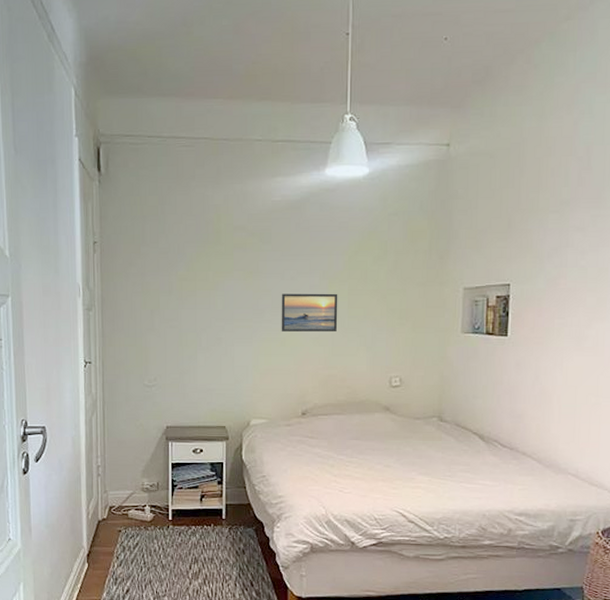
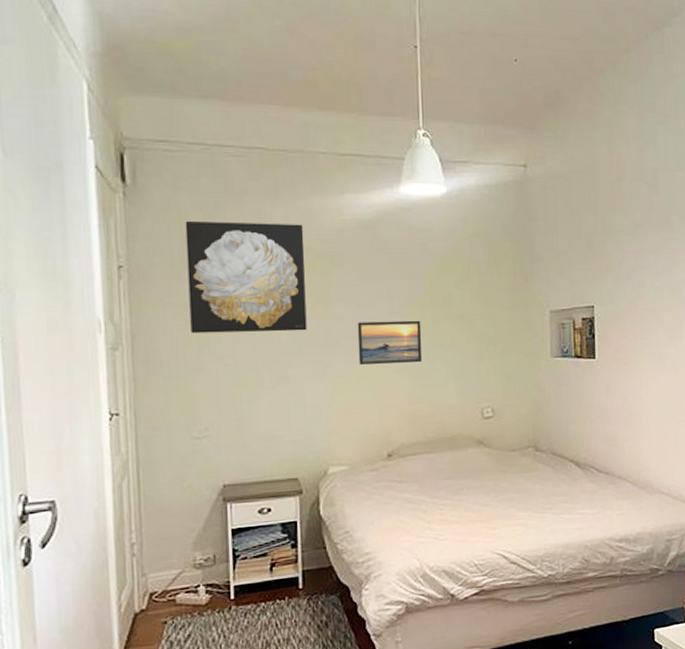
wall art: none [144,203,239,300] -> present [185,220,307,334]

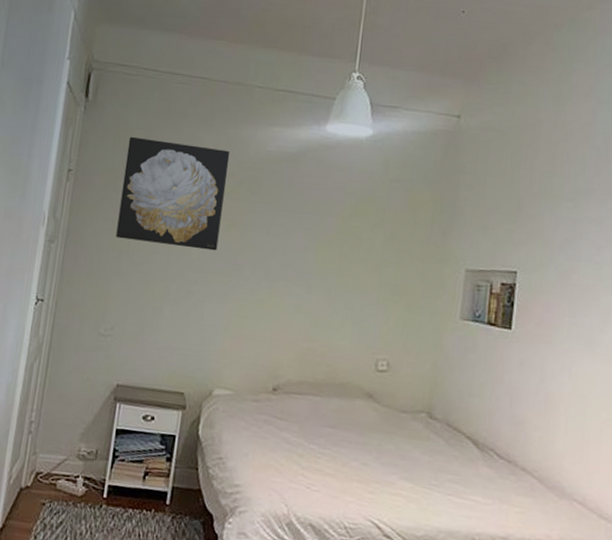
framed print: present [357,320,422,365] -> none [260,250,327,300]

